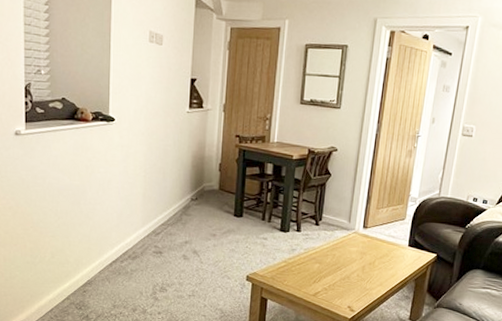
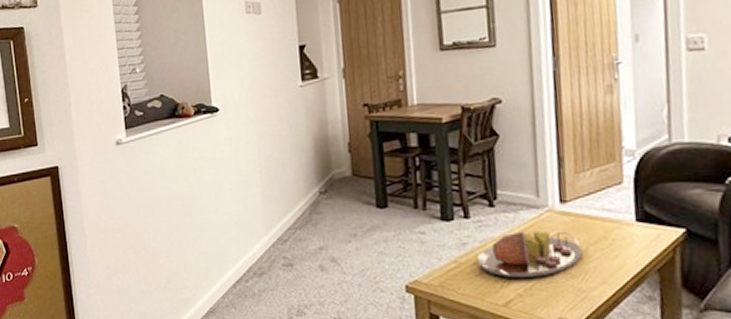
serving tray: none [300,245,372,278] -> present [476,231,583,278]

